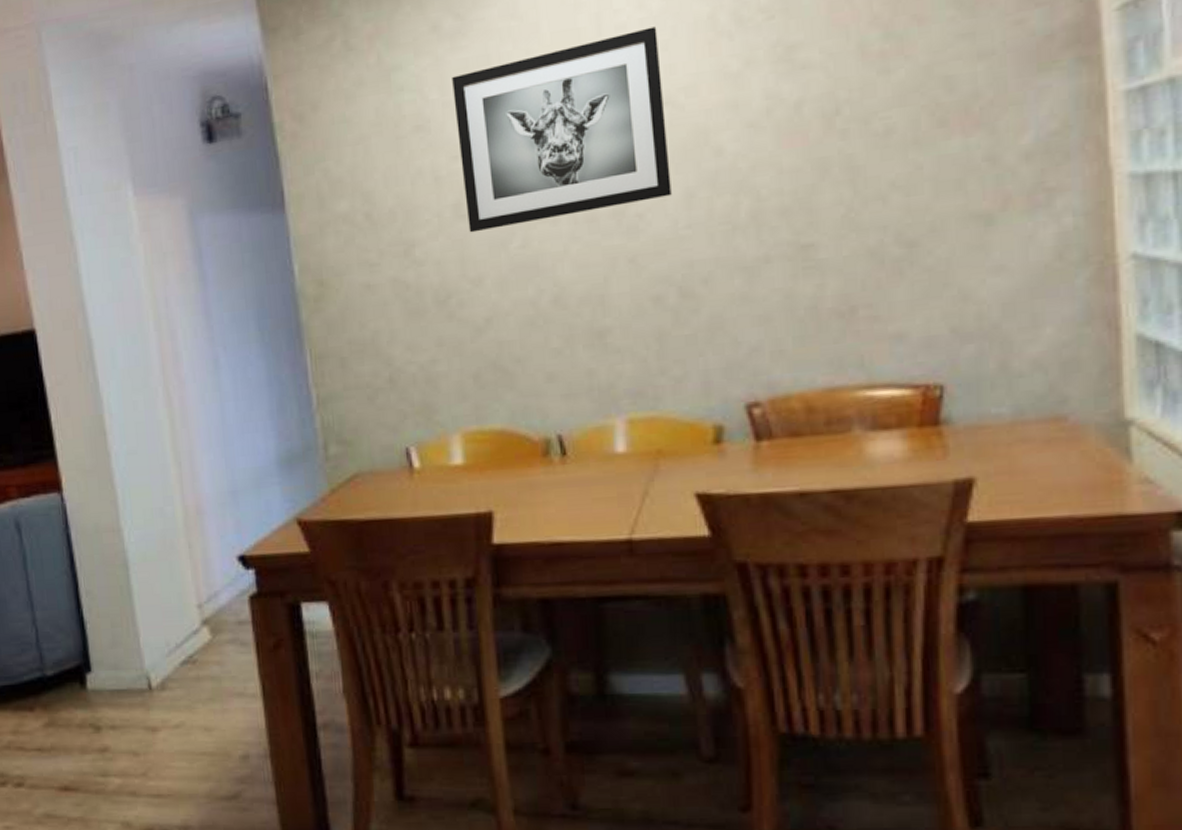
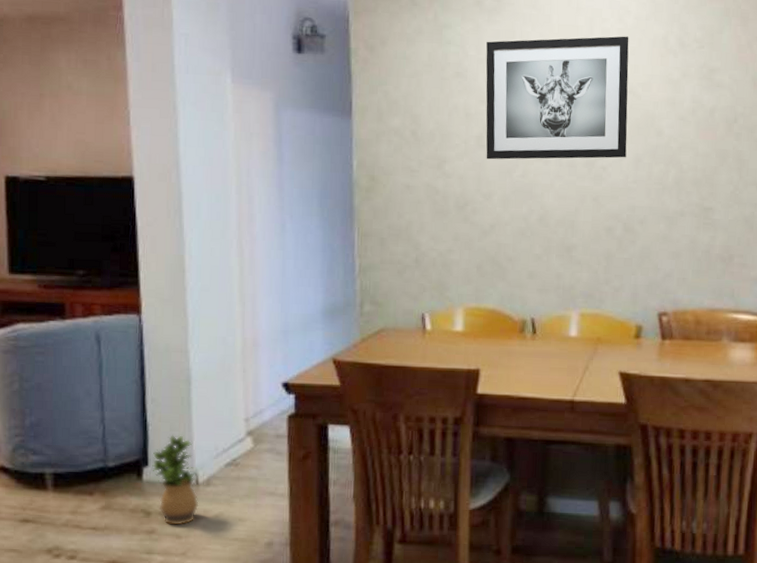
potted plant: none [95,631,155,741] -> present [152,435,199,525]

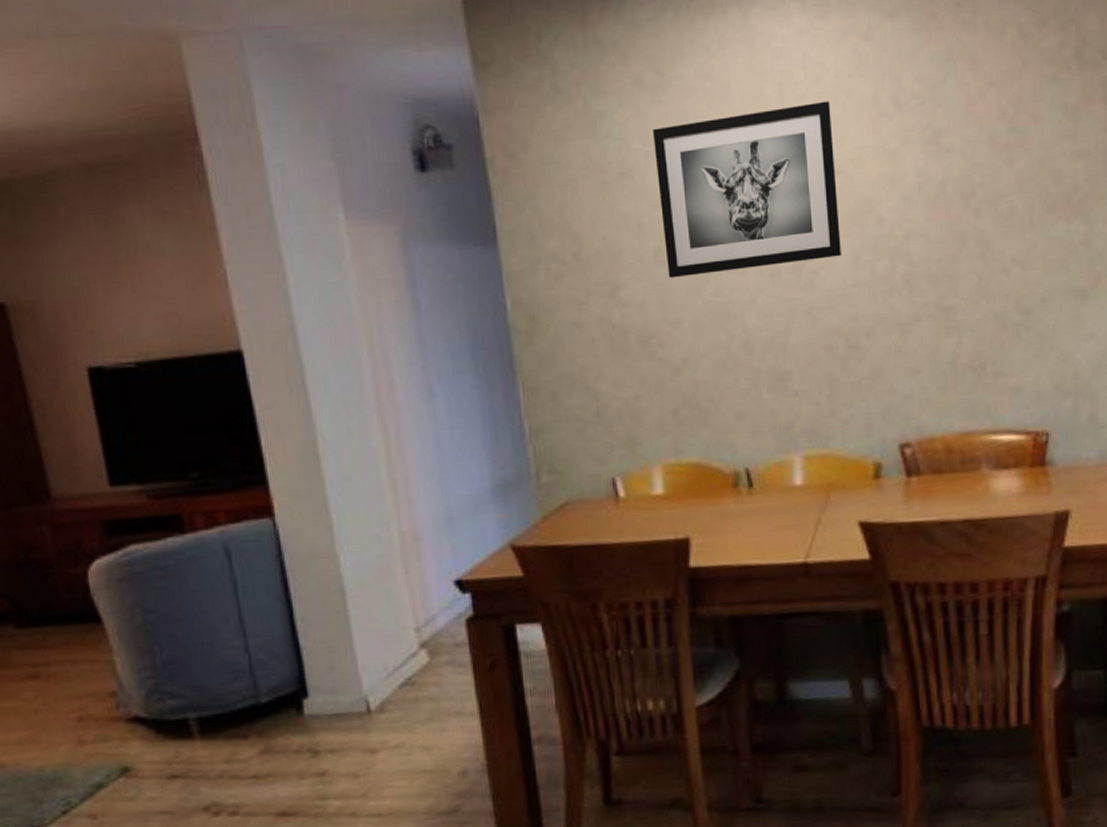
potted plant: present [152,435,199,525] -> none [312,656,374,764]

